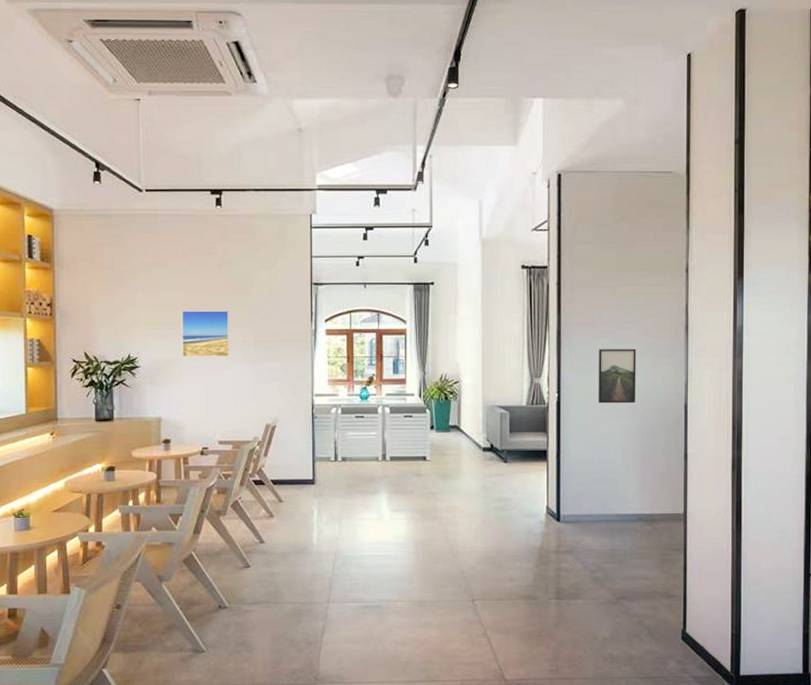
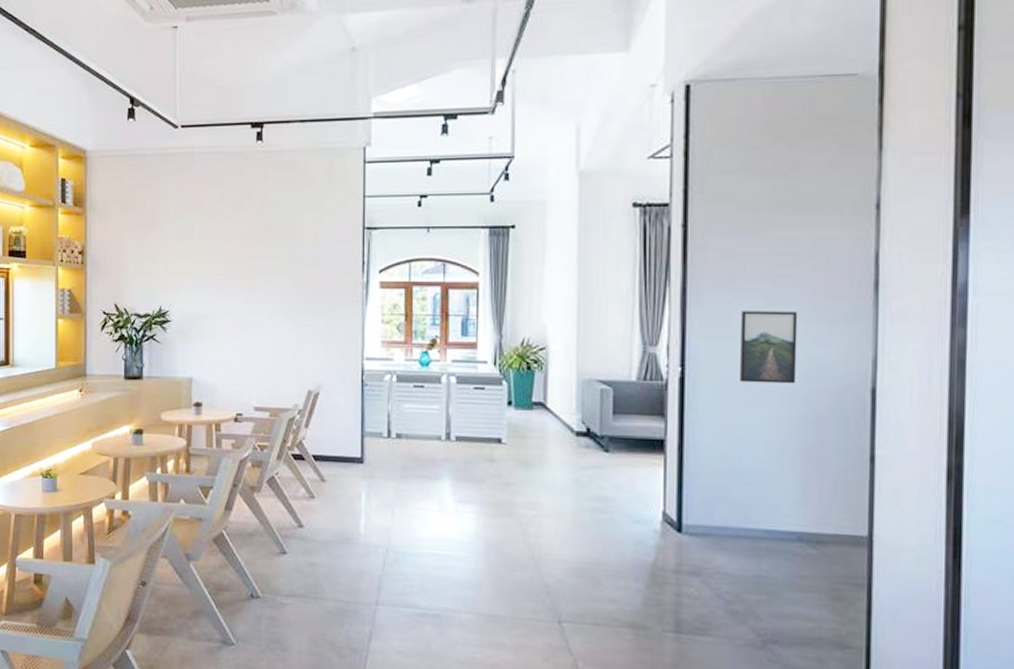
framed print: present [182,311,230,357] -> none [216,259,269,312]

